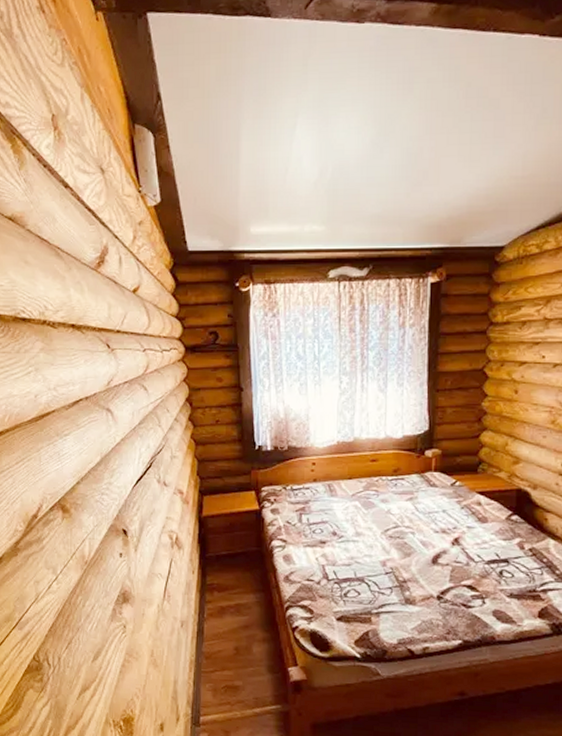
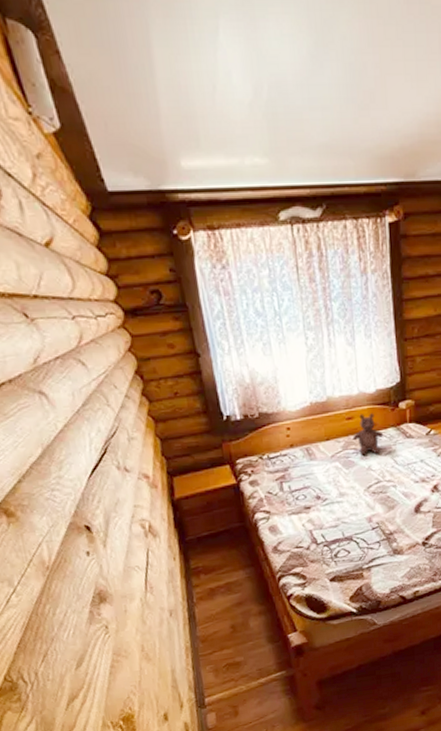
teddy bear: none [375,458,407,499] -> present [352,413,384,456]

